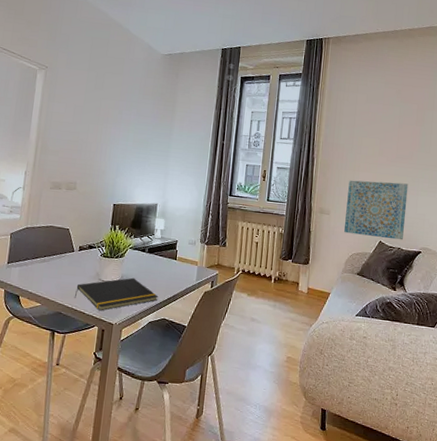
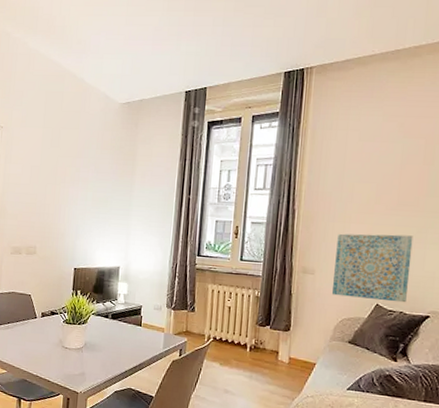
notepad: present [74,277,159,311] -> none [38,345,124,379]

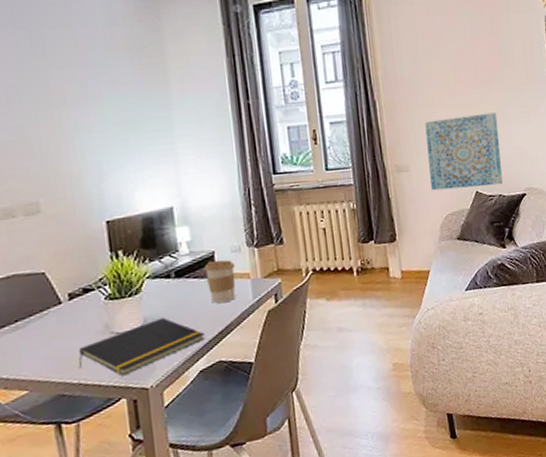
notepad: none [38,345,124,379] -> present [78,317,205,376]
coffee cup: none [132,312,155,346] -> present [204,260,236,303]

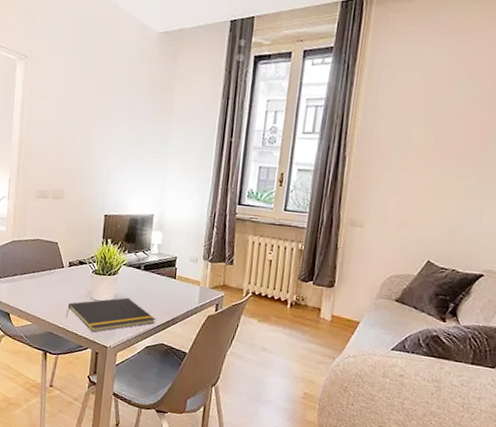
coffee cup: present [204,260,236,303] -> none [166,263,191,299]
wall art: present [425,112,503,191] -> none [381,183,472,260]

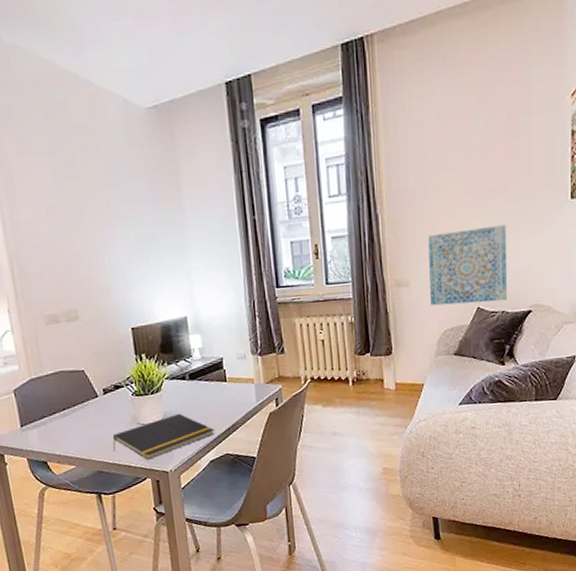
wall art: none [381,183,472,260] -> present [428,225,508,306]

